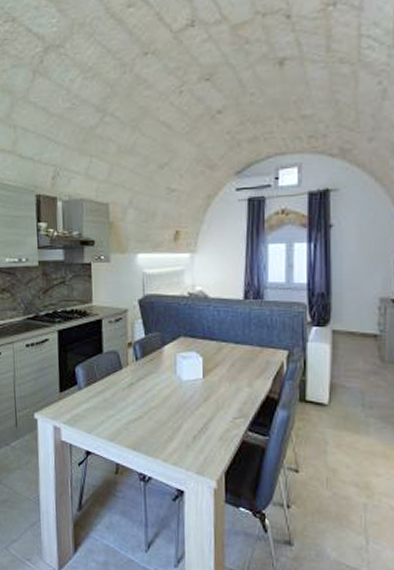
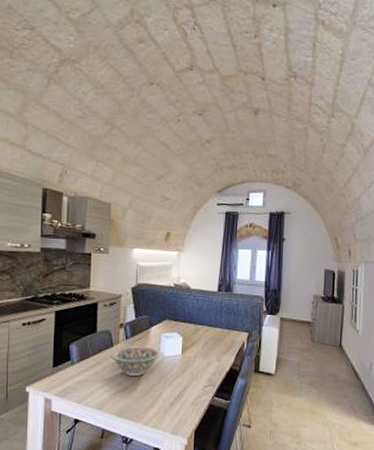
decorative bowl: none [120,369,177,403] -> present [111,346,160,376]

